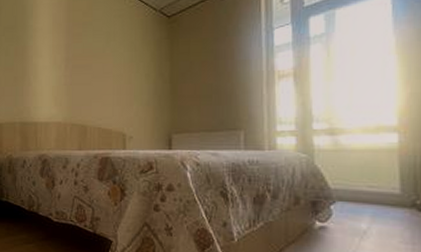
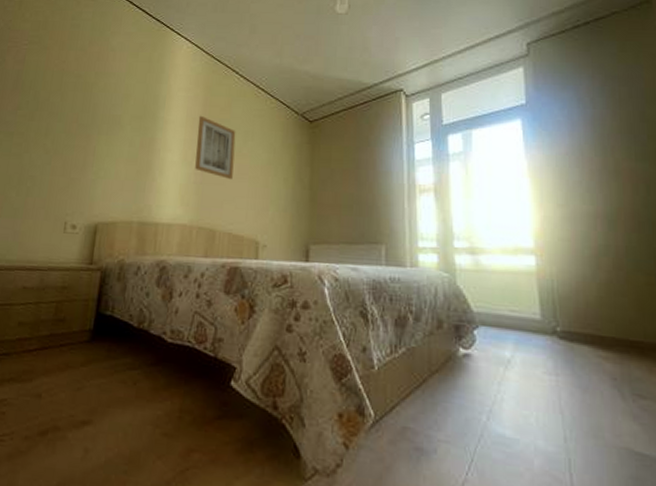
wall art: none [63,20,99,79] -> present [195,115,236,179]

